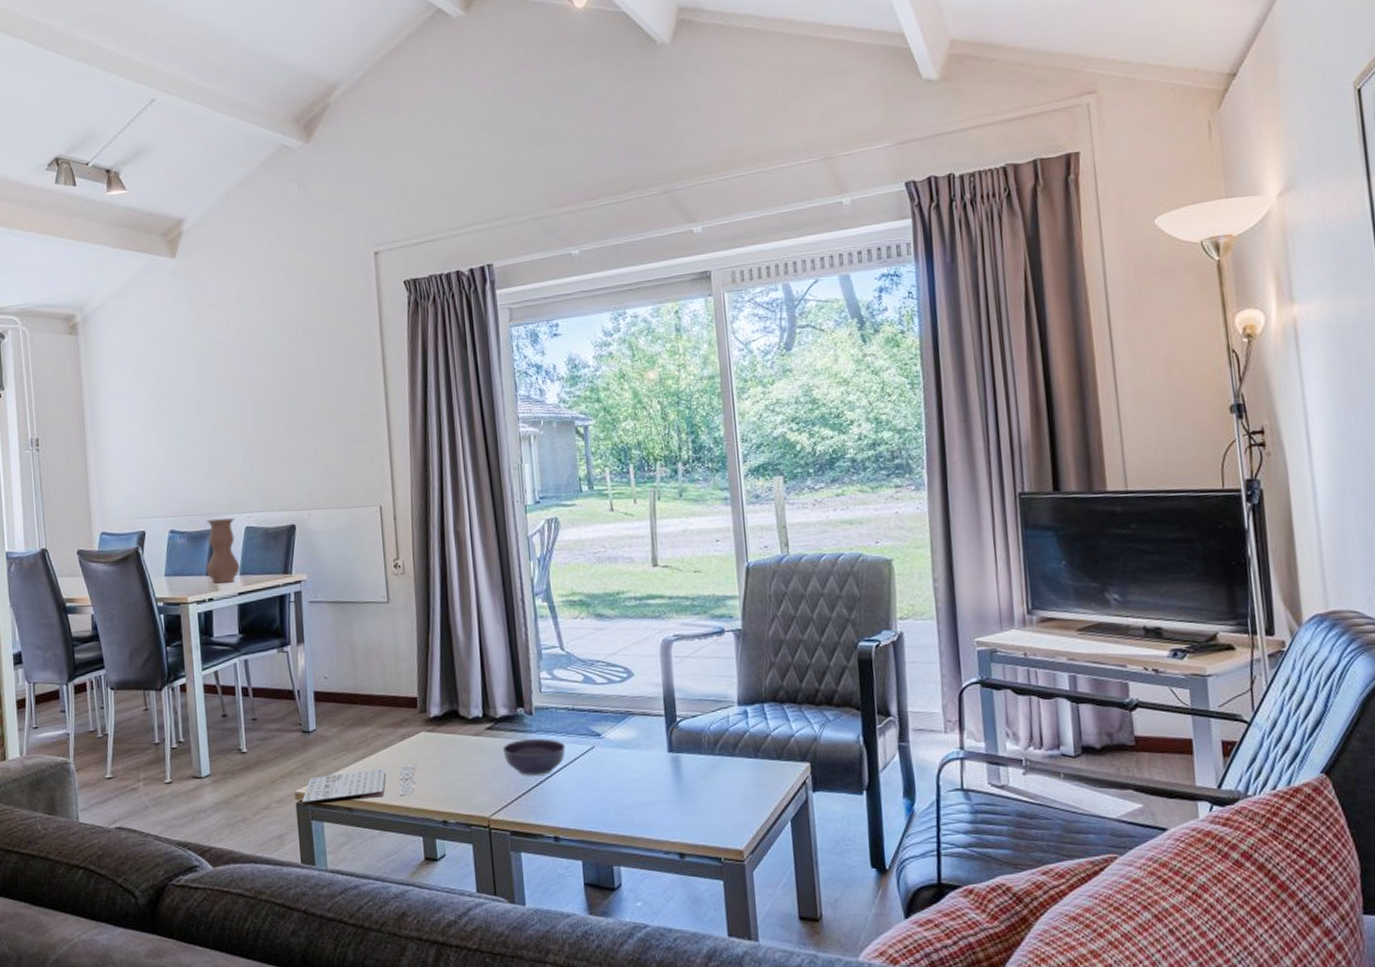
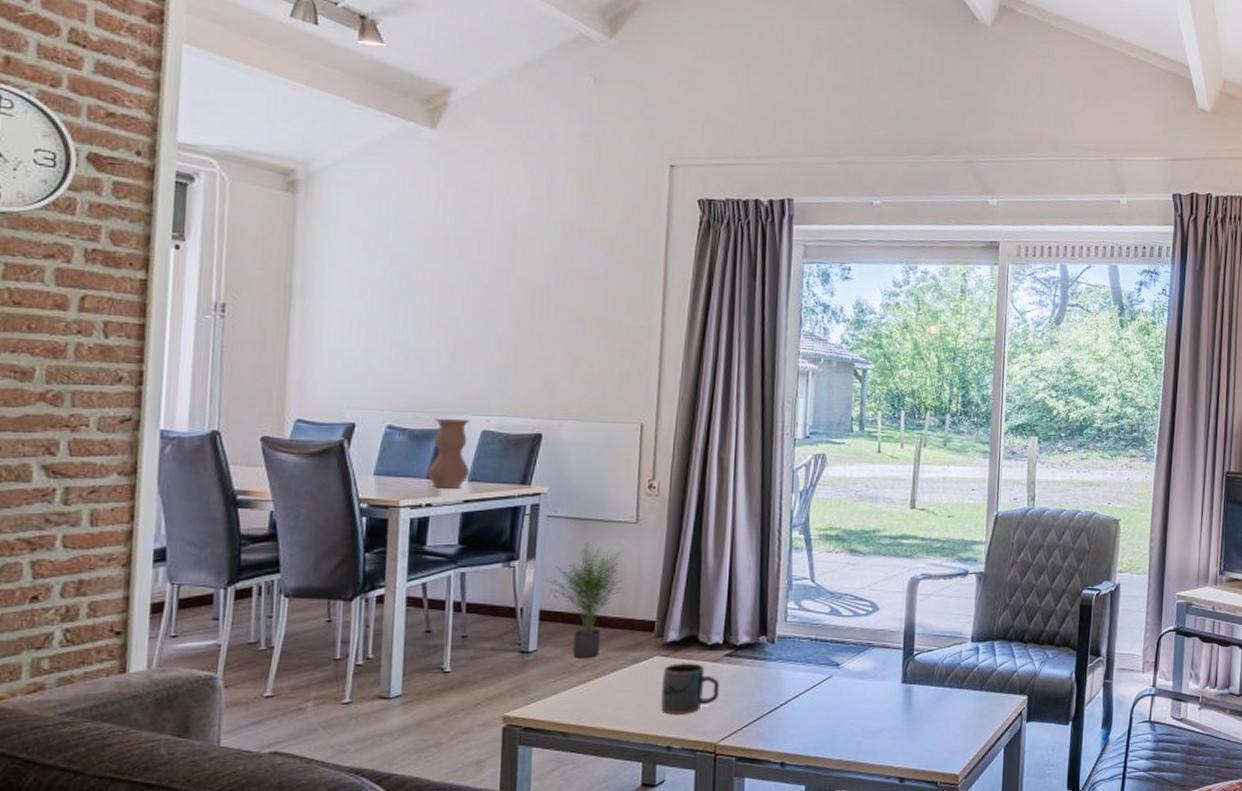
magazine: present [301,763,417,806] -> none [509,688,646,730]
potted plant: none [312,623,384,736] -> present [542,541,624,658]
mug: none [430,737,486,789] -> present [660,663,720,715]
bowl: present [502,738,566,776] -> none [739,667,804,703]

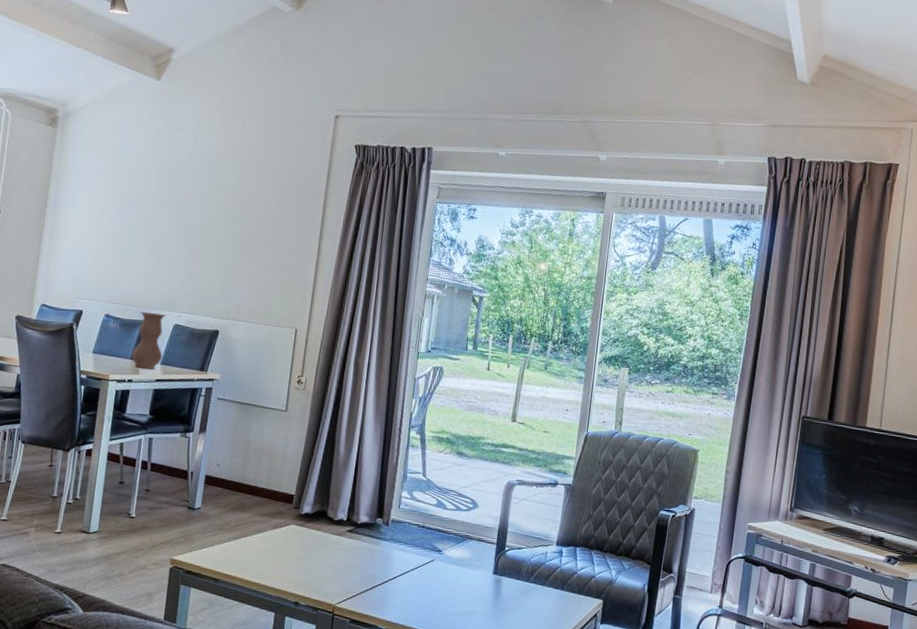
potted plant: present [542,541,624,658] -> none [209,422,274,520]
mug: present [660,663,720,715] -> none [292,532,342,577]

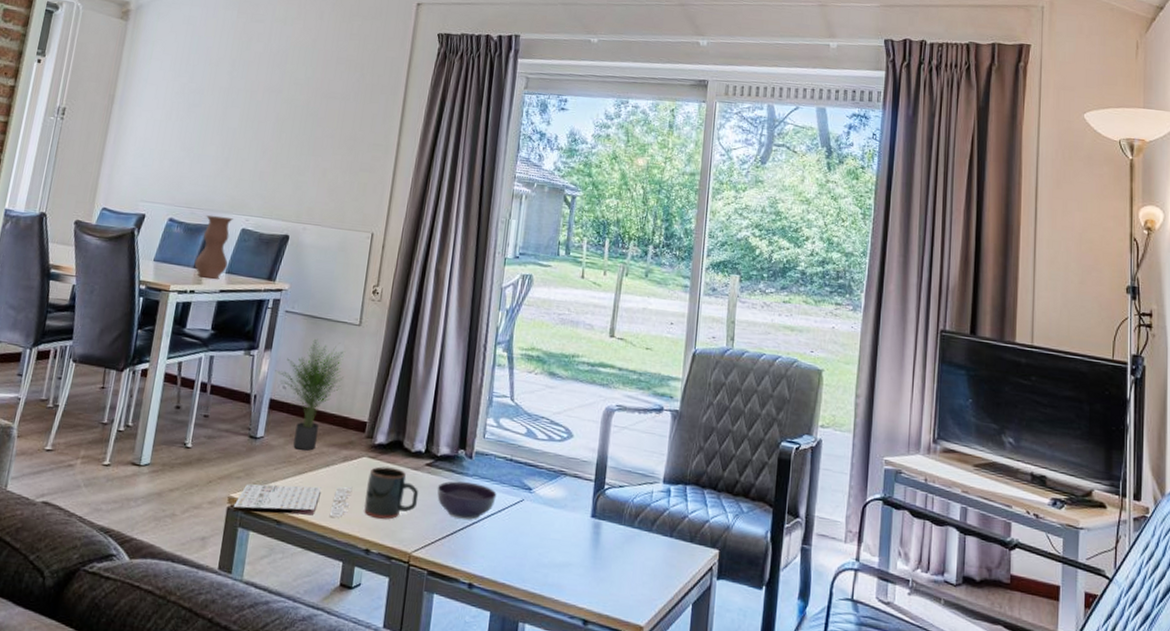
magazine: none [175,548,282,576] -> present [232,484,353,518]
potted plant: none [209,422,274,520] -> present [275,338,346,451]
mug: none [292,532,342,577] -> present [363,466,419,519]
bowl: none [357,544,411,577] -> present [437,481,497,520]

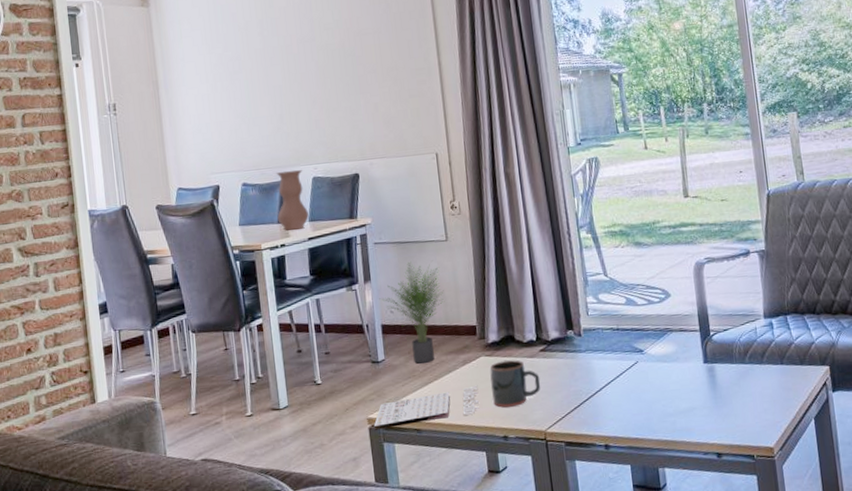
bowl: present [437,481,497,520] -> none [555,357,612,391]

